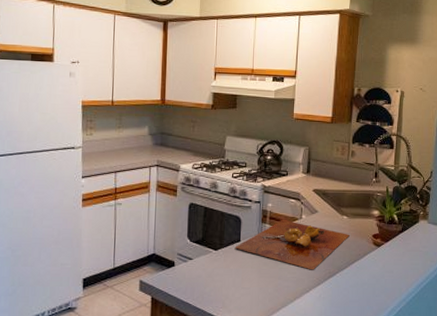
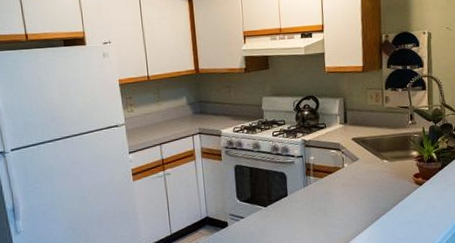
cutting board: present [234,219,350,270] -> none [283,170,392,215]

